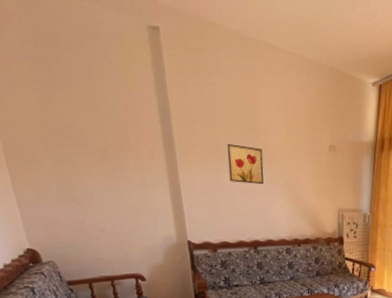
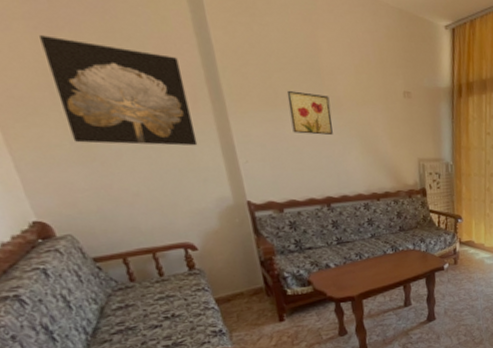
wall art: none [41,97,152,191] -> present [40,35,198,146]

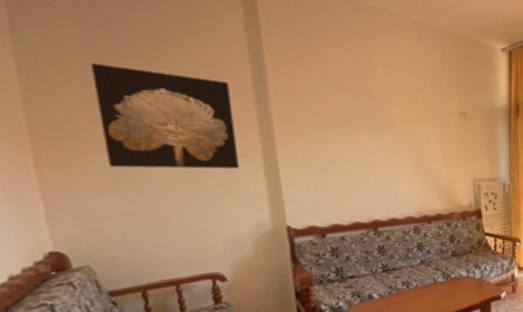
wall art: present [286,90,333,136] -> none [338,112,384,157]

